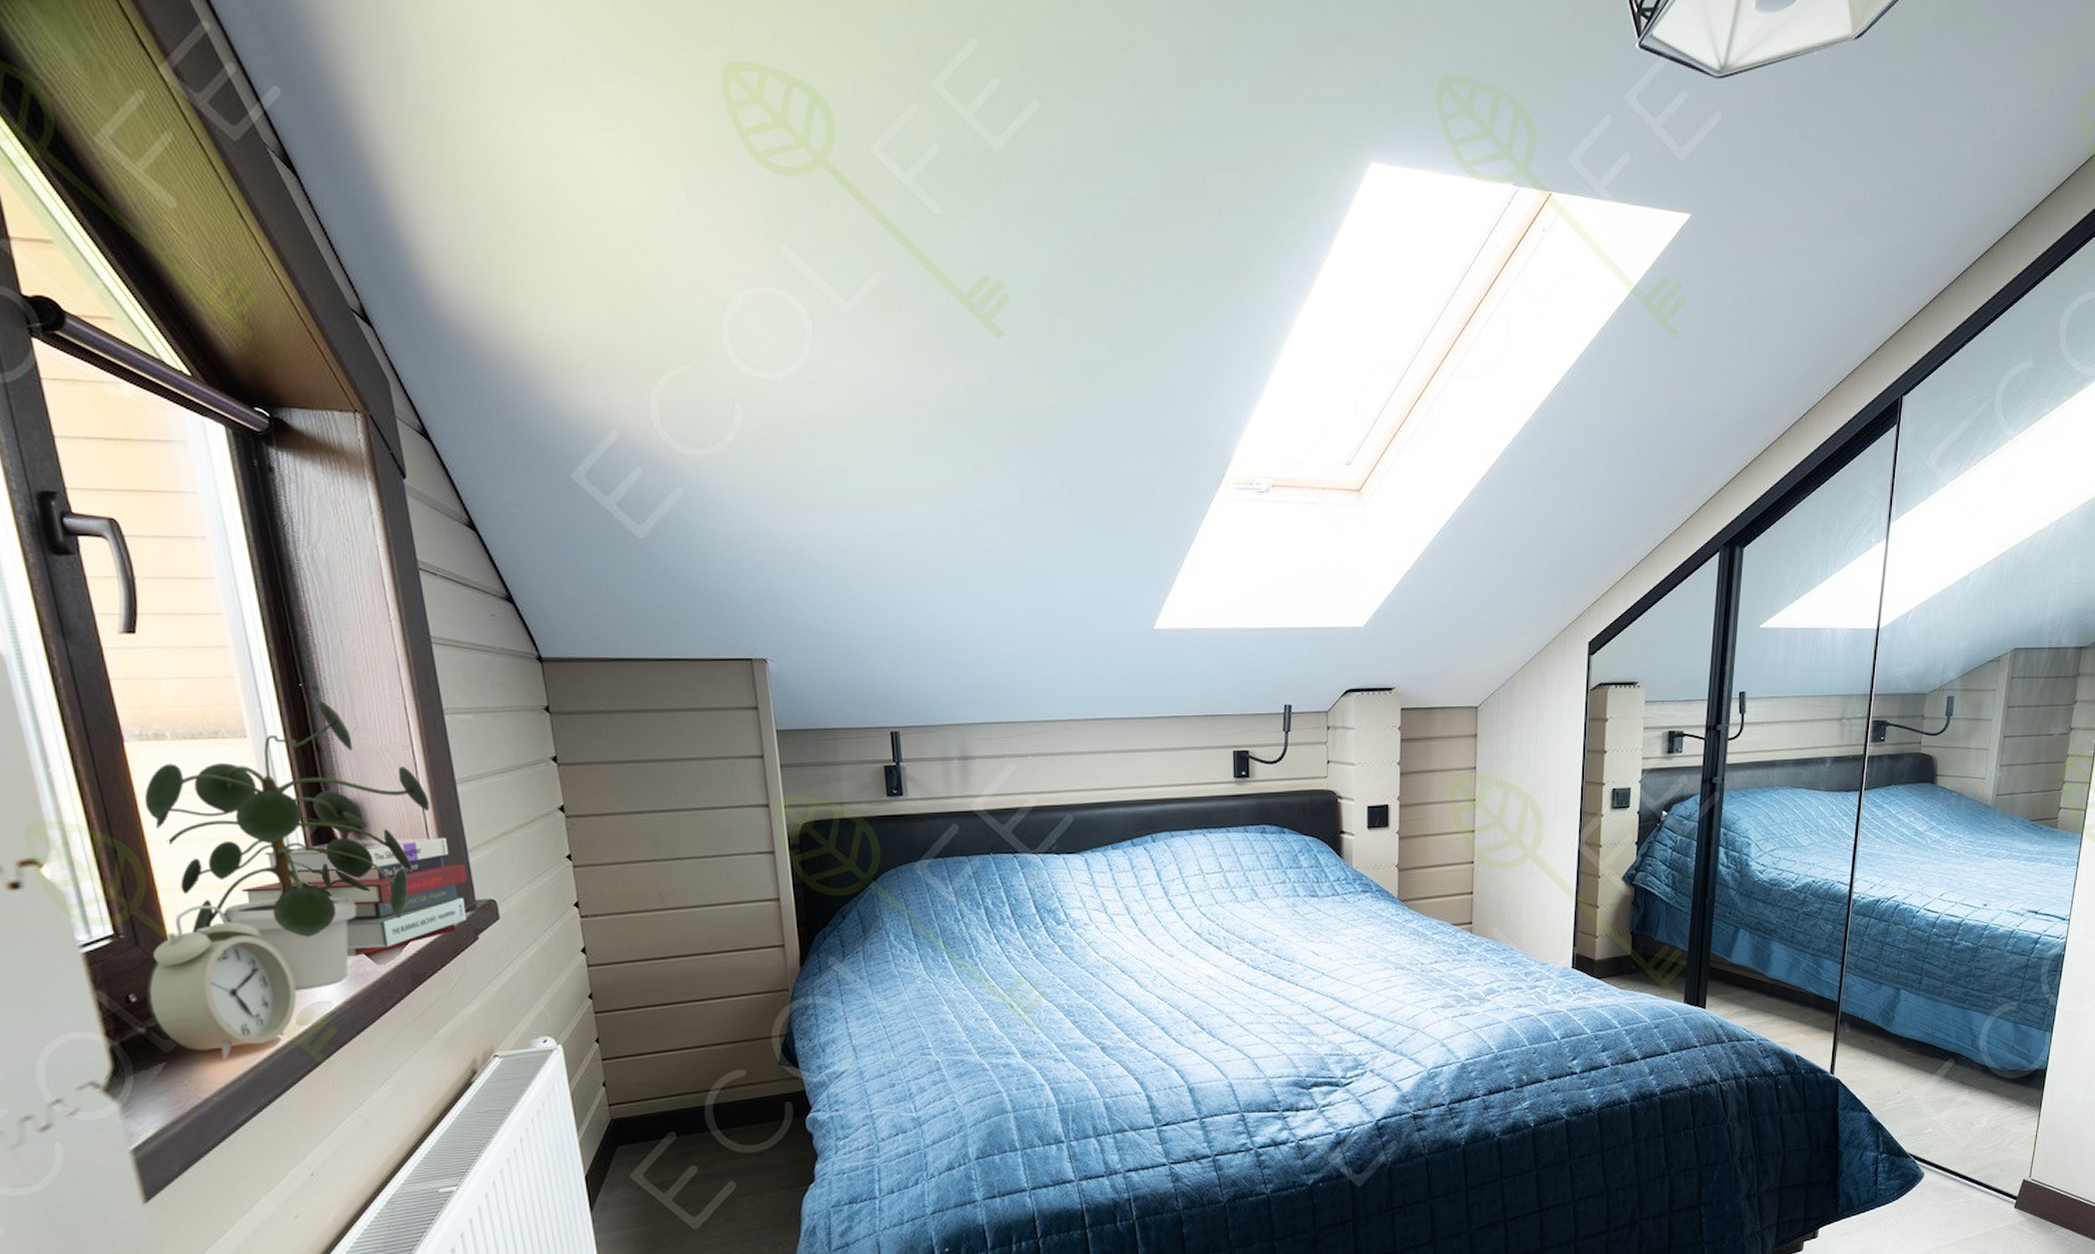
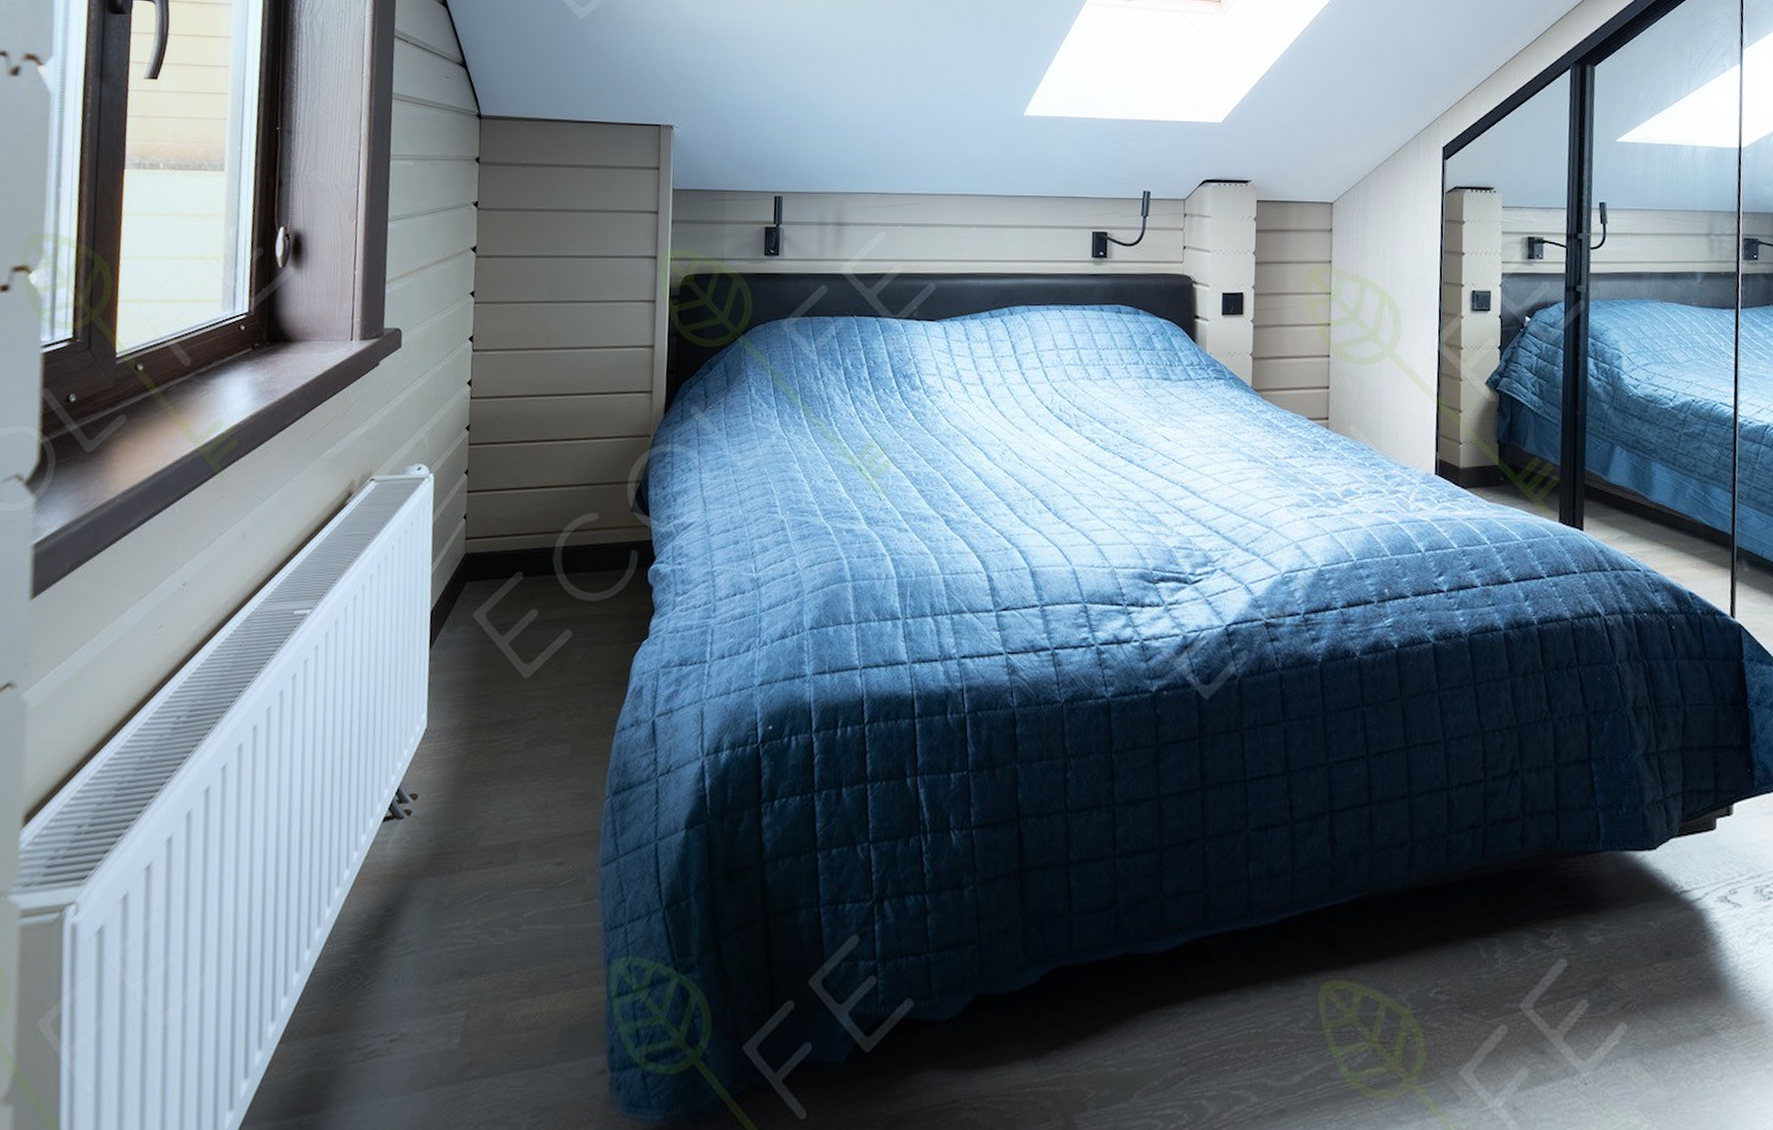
potted plant: present [144,701,430,991] -> none [127,143,362,403]
alarm clock: present [145,904,297,1061] -> none [83,316,213,464]
books: present [241,837,468,957] -> none [187,266,382,373]

